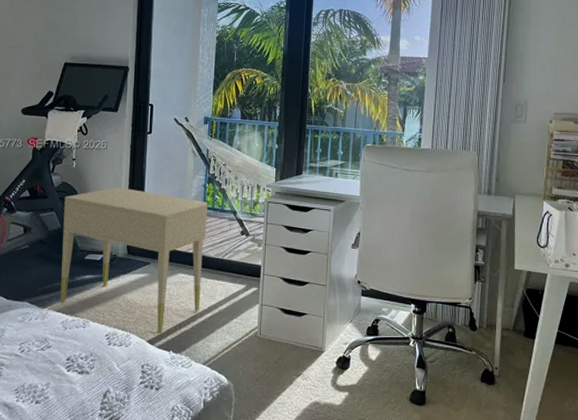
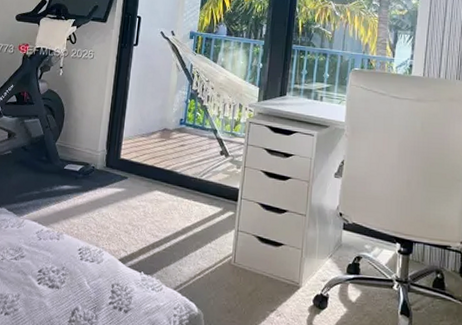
nightstand: present [60,188,208,333] -> none [37,98,188,252]

